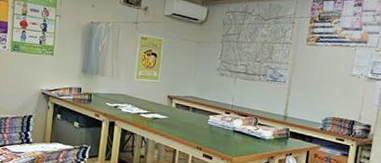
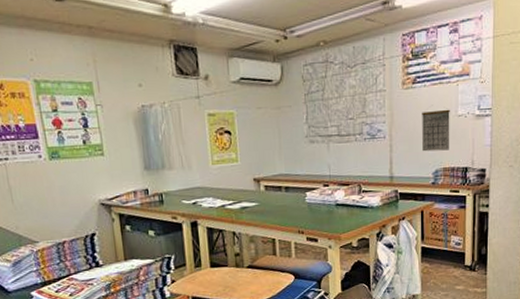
calendar: none [316,67,346,103] -> present [422,109,450,152]

